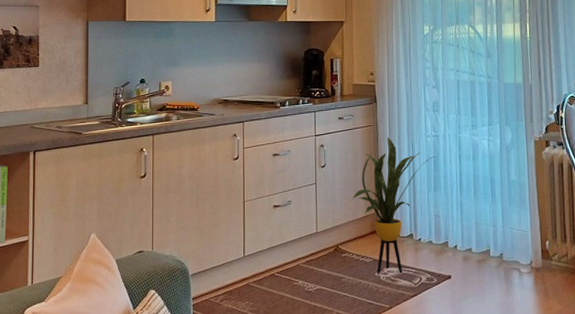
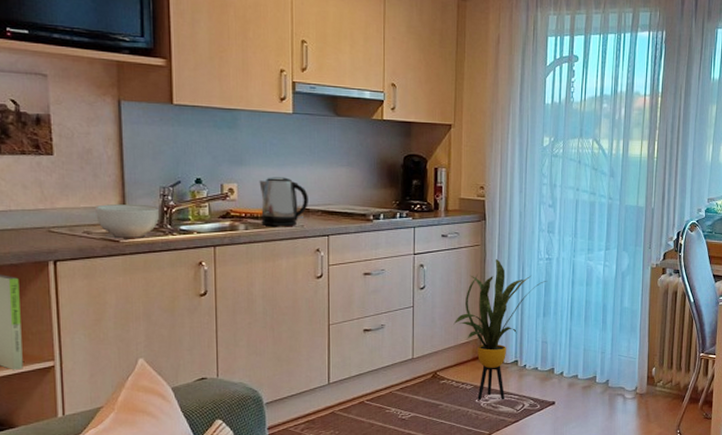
bowl: none [65,103,113,131] -> present [94,204,160,238]
kettle: none [189,74,227,117] -> present [259,177,308,227]

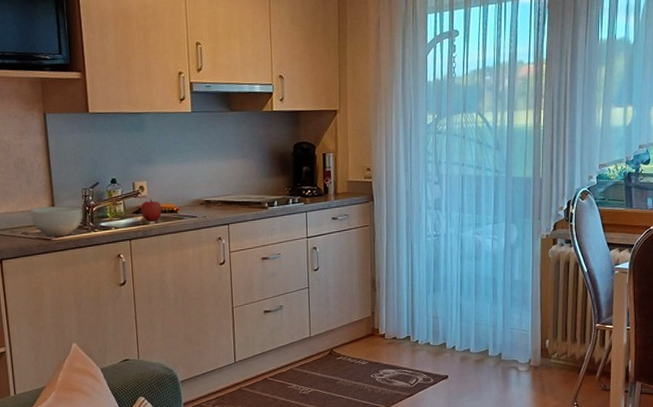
fruit: none [229,203,253,229] -> present [141,199,162,223]
kettle: present [259,177,308,227] -> none [165,172,209,219]
house plant: present [453,258,548,401] -> none [347,237,437,376]

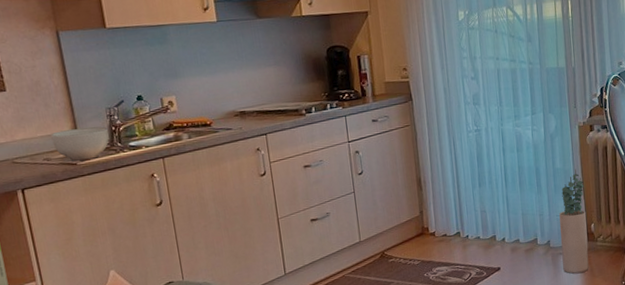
fruit: present [141,199,162,223] -> none [171,114,195,138]
vase: none [513,282,542,390] -> present [559,168,589,274]

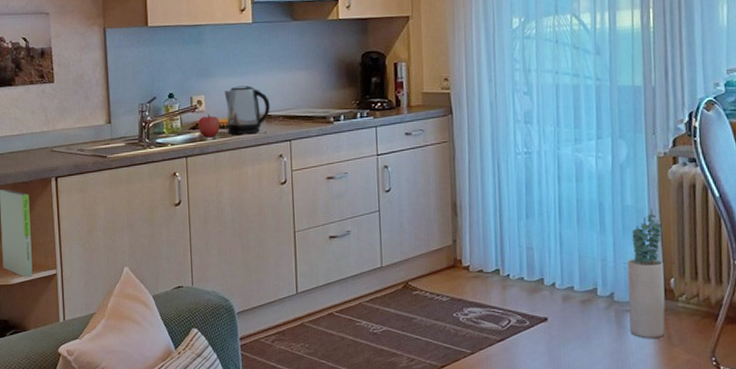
bowl: present [49,126,109,161] -> none [86,121,139,154]
fruit: none [171,114,195,138] -> present [198,114,220,139]
kettle: none [195,84,244,133] -> present [224,85,270,135]

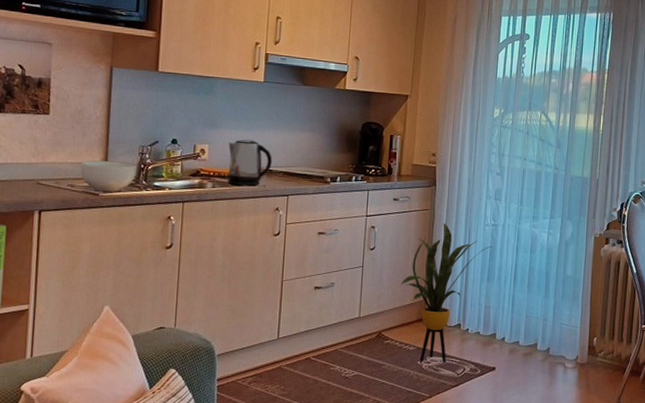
bowl: none [86,121,139,154] -> present [80,160,138,192]
fruit: present [198,114,220,139] -> none [199,163,221,187]
house plant: none [423,155,529,315] -> present [400,222,493,363]
vase: present [627,208,665,339] -> none [559,278,592,387]

